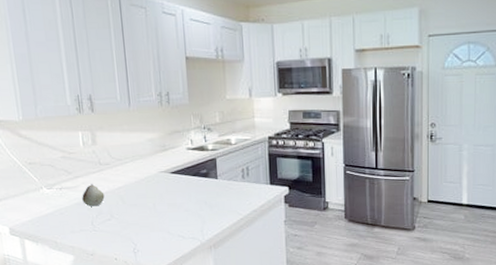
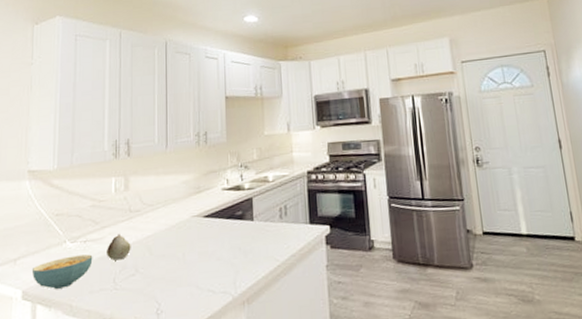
cereal bowl: none [14,200,70,228] -> present [31,254,93,289]

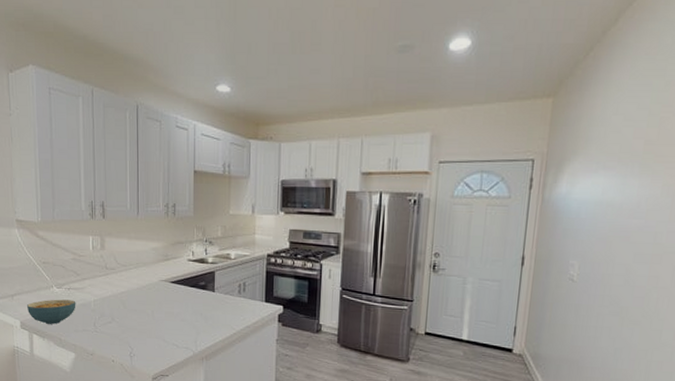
fruit: present [107,233,131,261] -> none [87,286,108,308]

